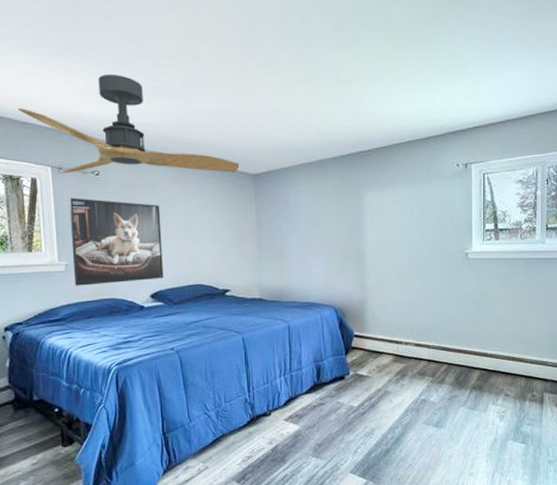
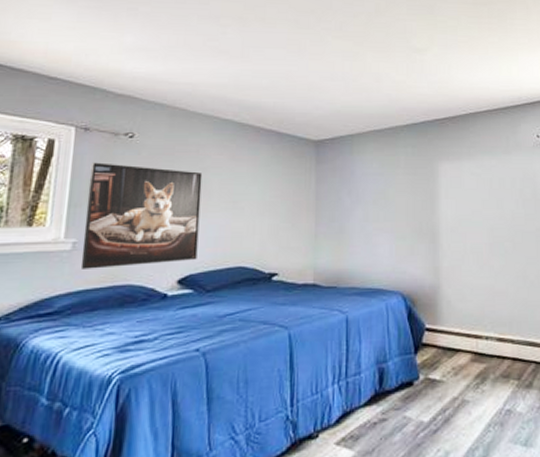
ceiling fan: present [18,74,240,174] -> none [48,31,301,138]

